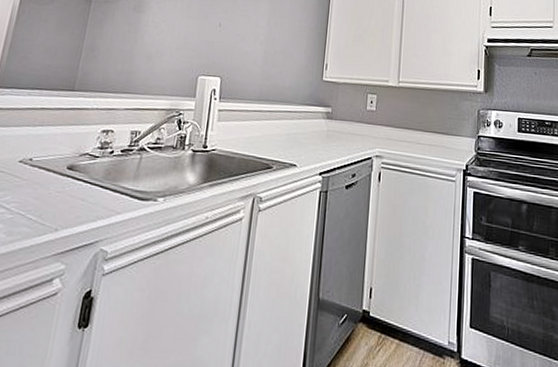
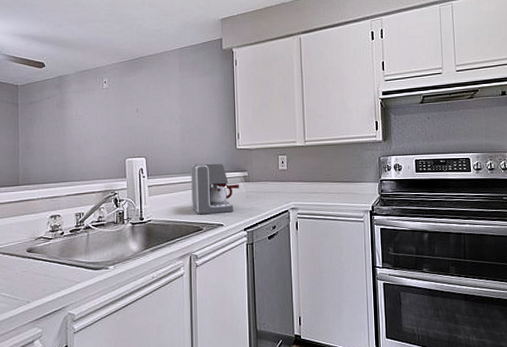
coffee maker: none [264,91,320,152] -> present [191,163,239,215]

